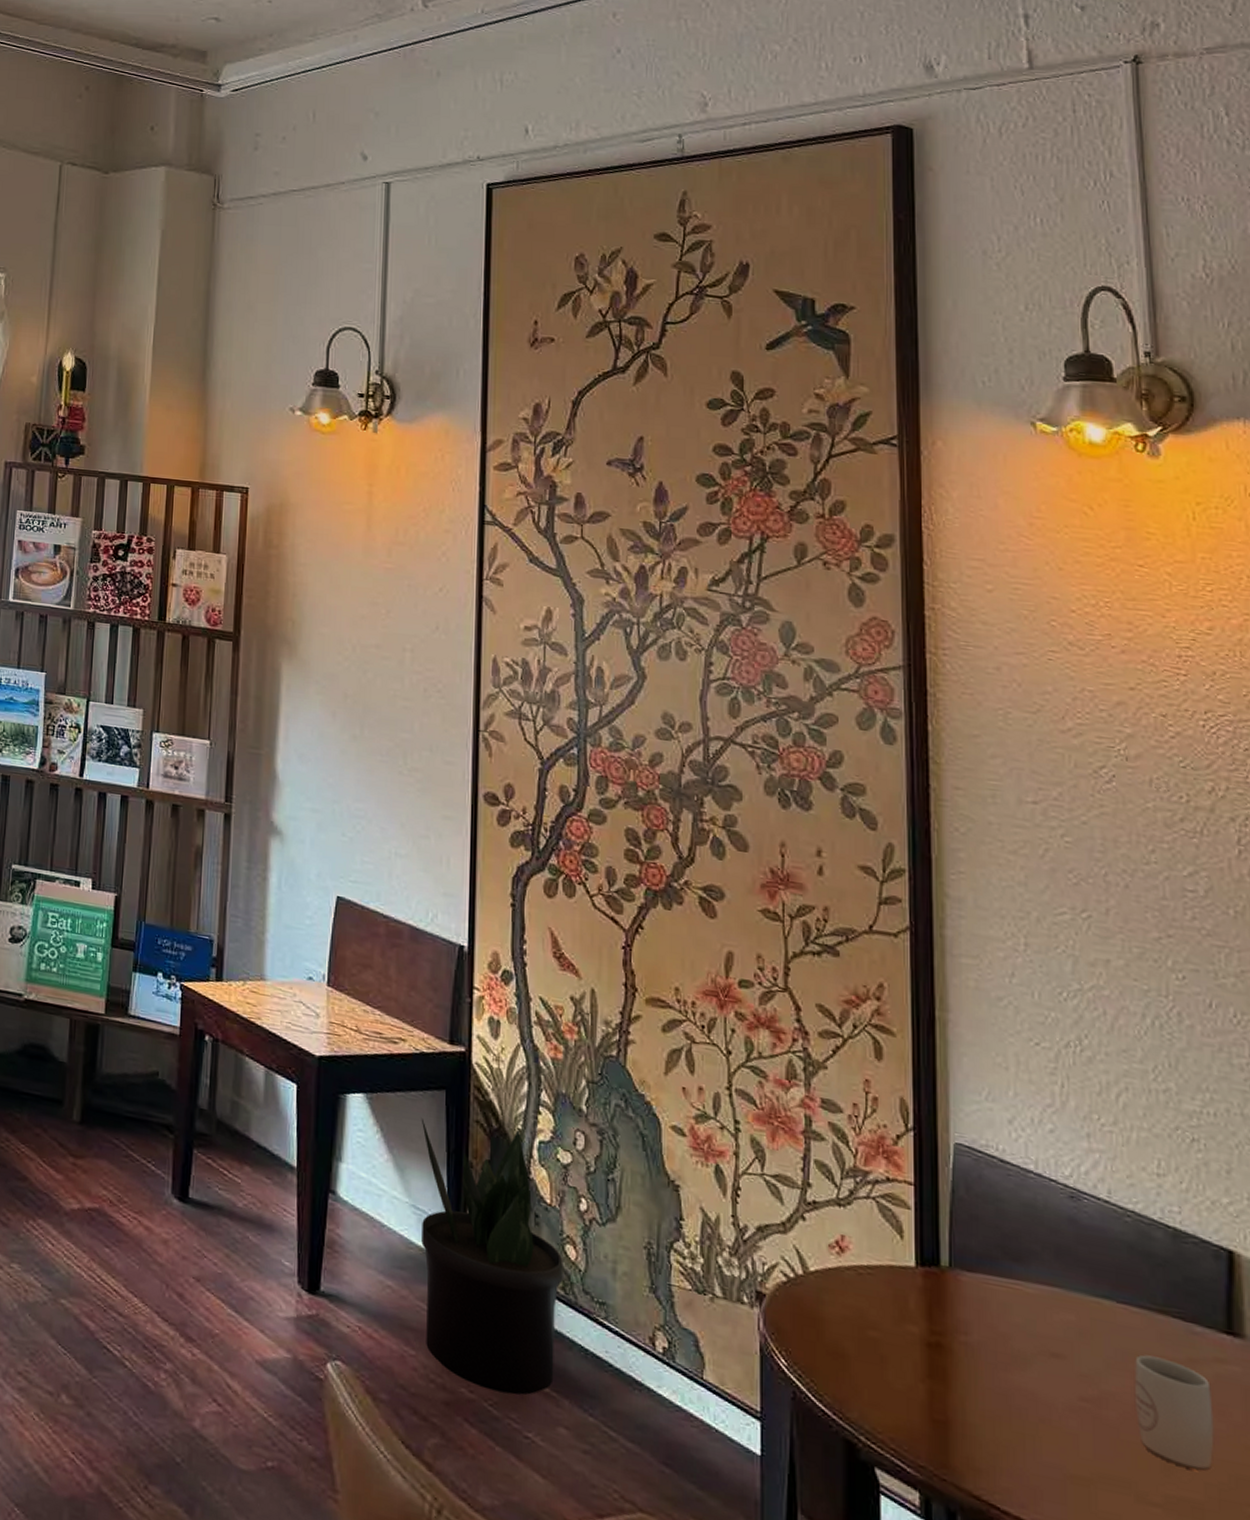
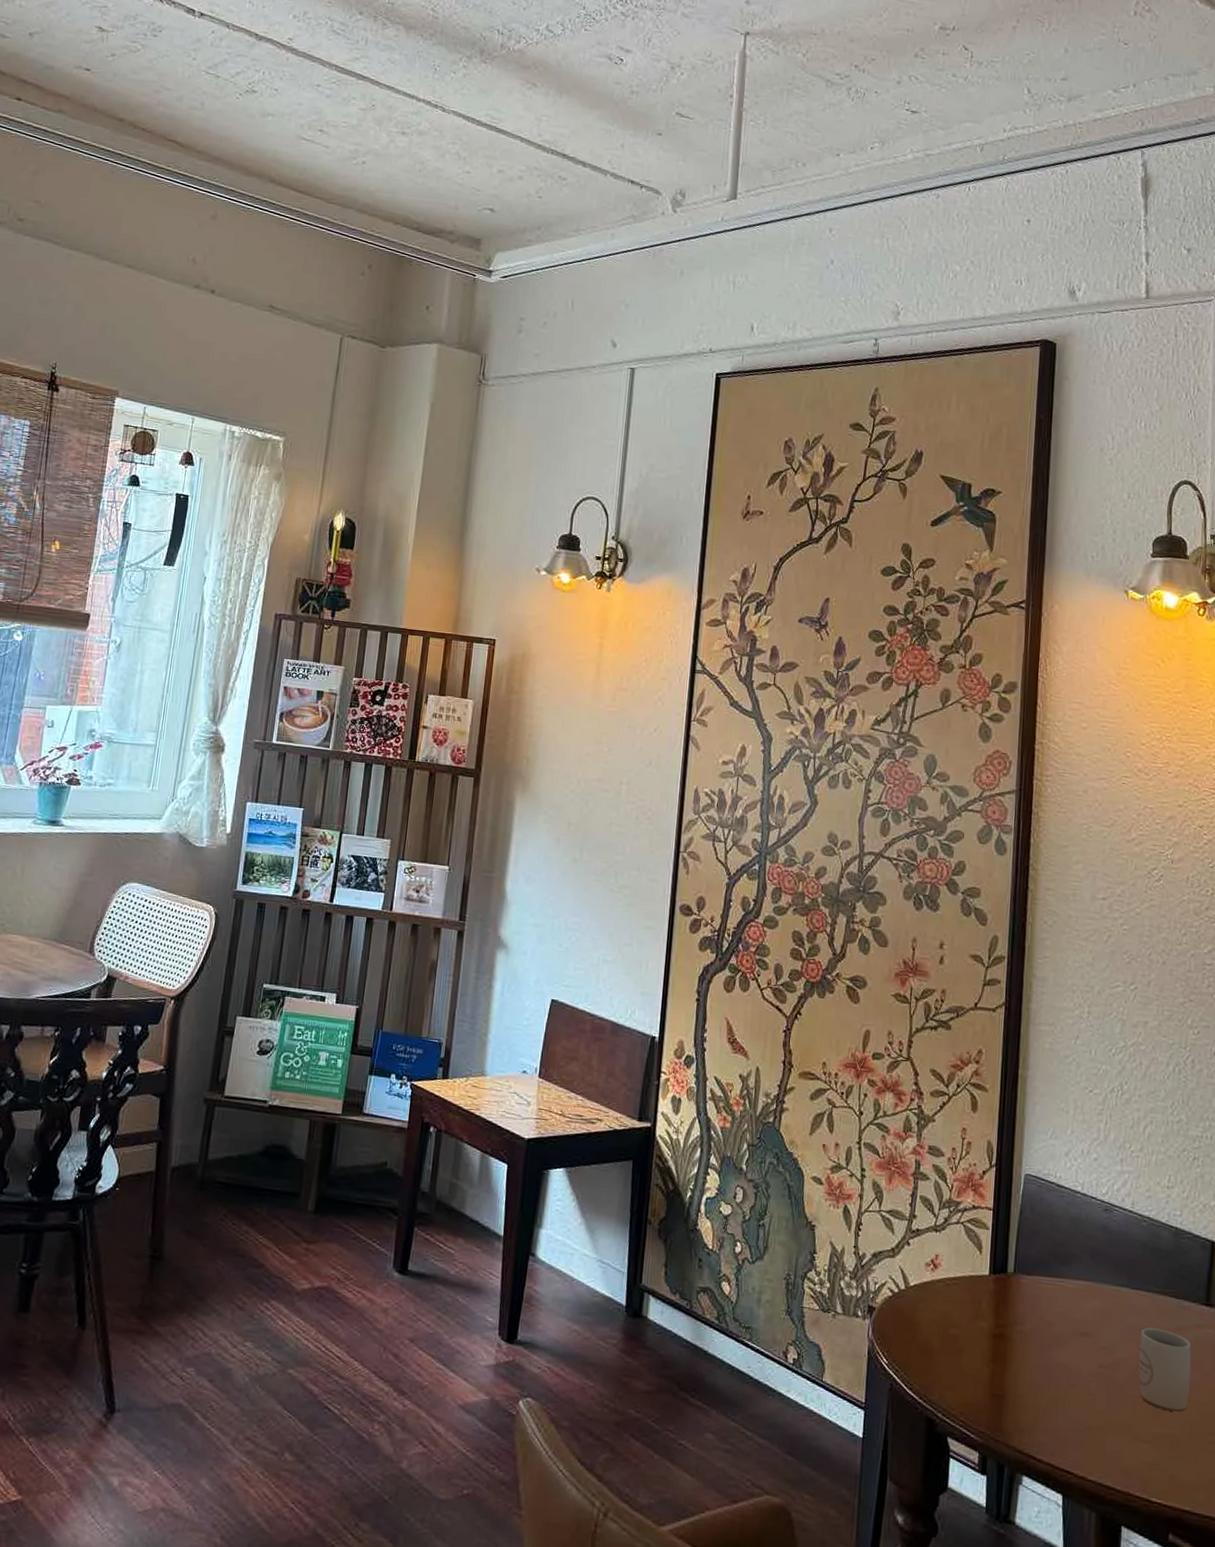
planter: present [421,1119,563,1395] -> none [603,1186,719,1411]

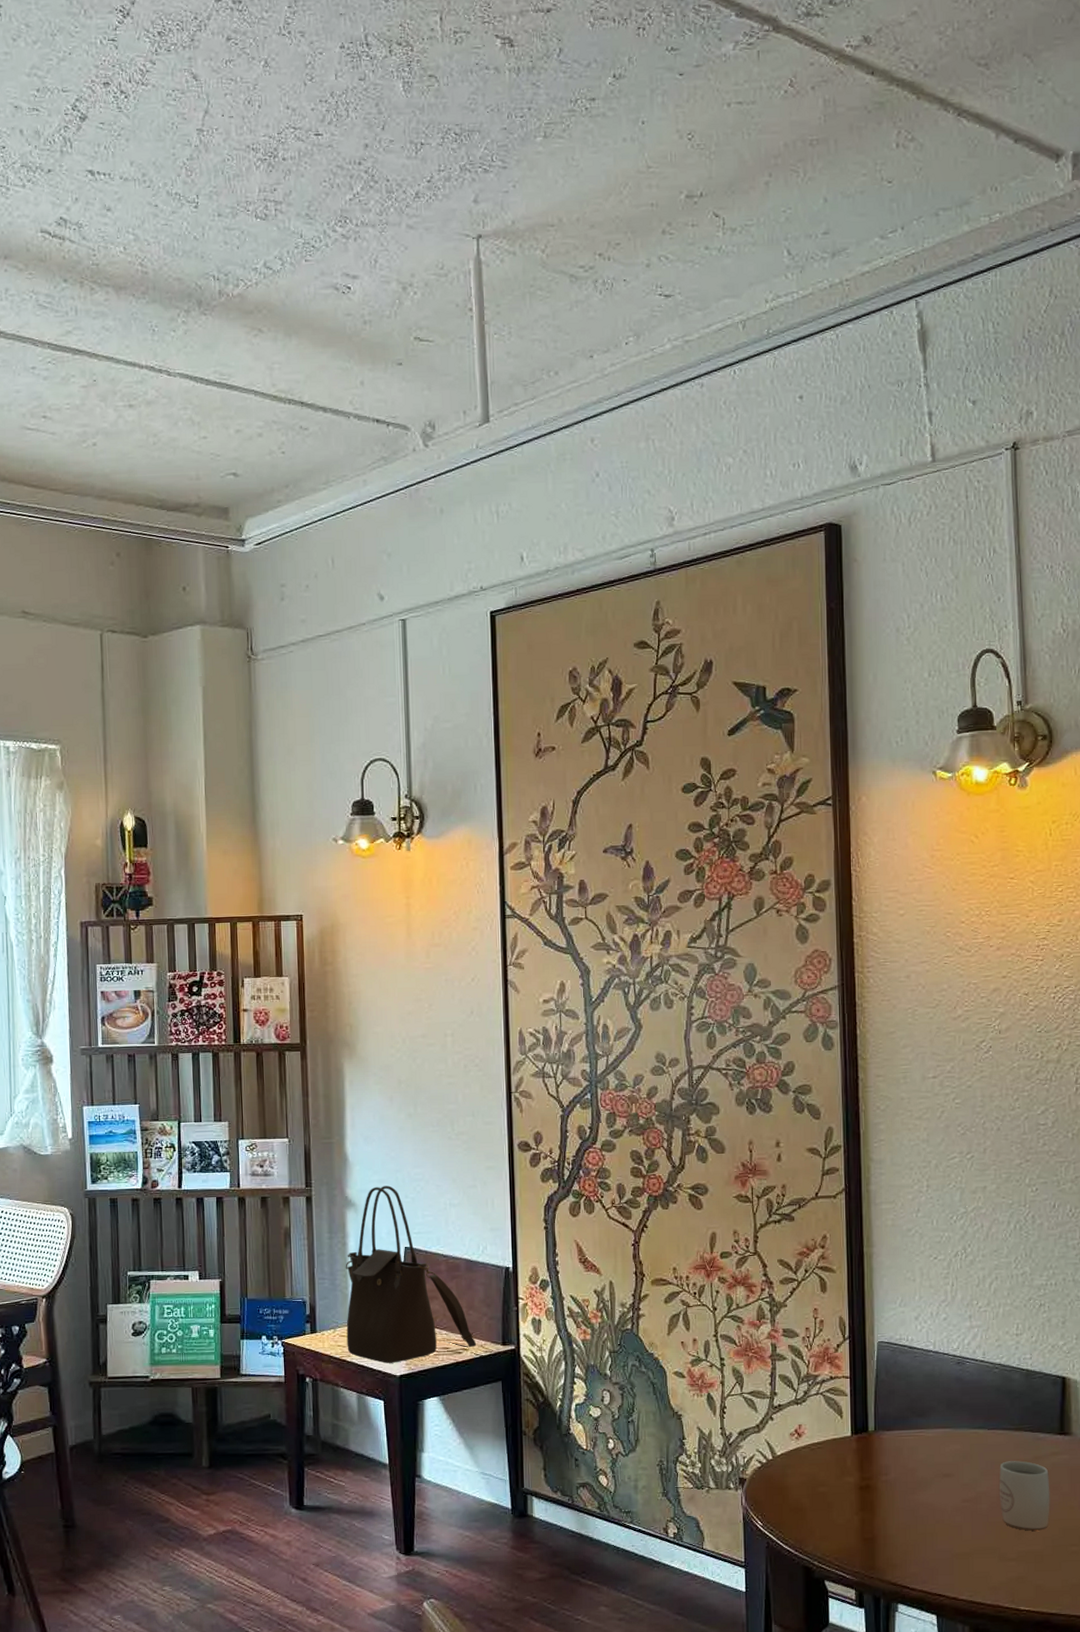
tote bag: none [477,930,612,1124] -> present [345,1185,477,1363]

